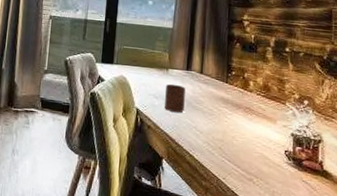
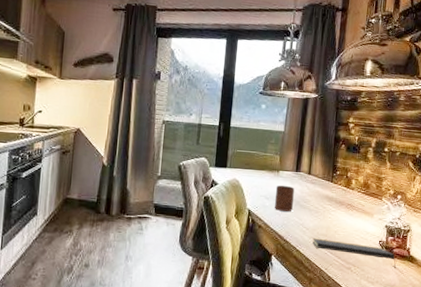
notepad: none [207,142,306,185] -> present [312,238,396,269]

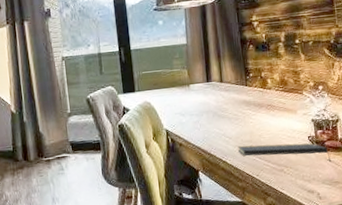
cup: present [275,185,294,211] -> none [189,98,211,125]

